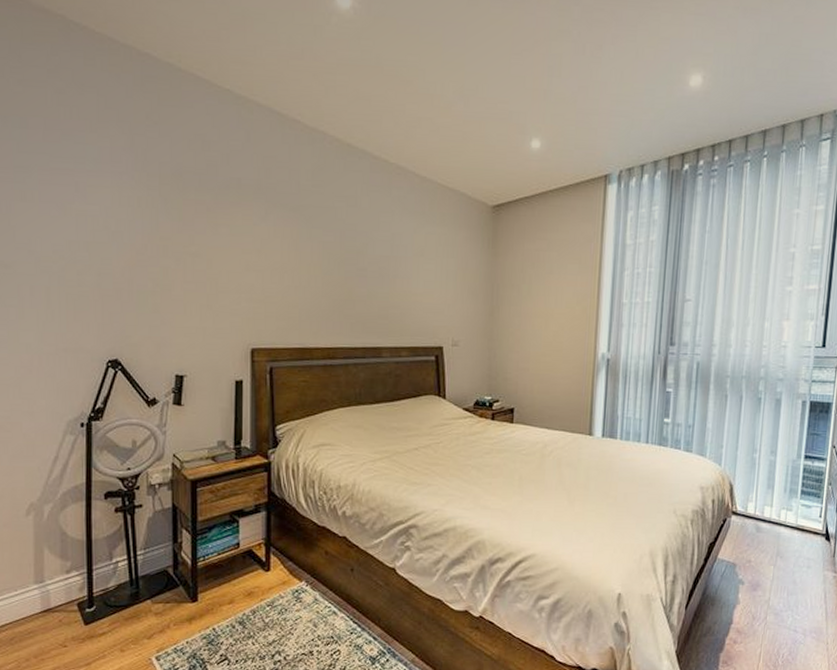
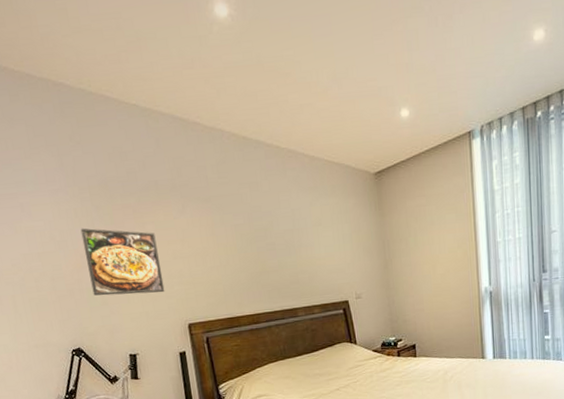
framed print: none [141,220,230,308] -> present [80,228,165,296]

